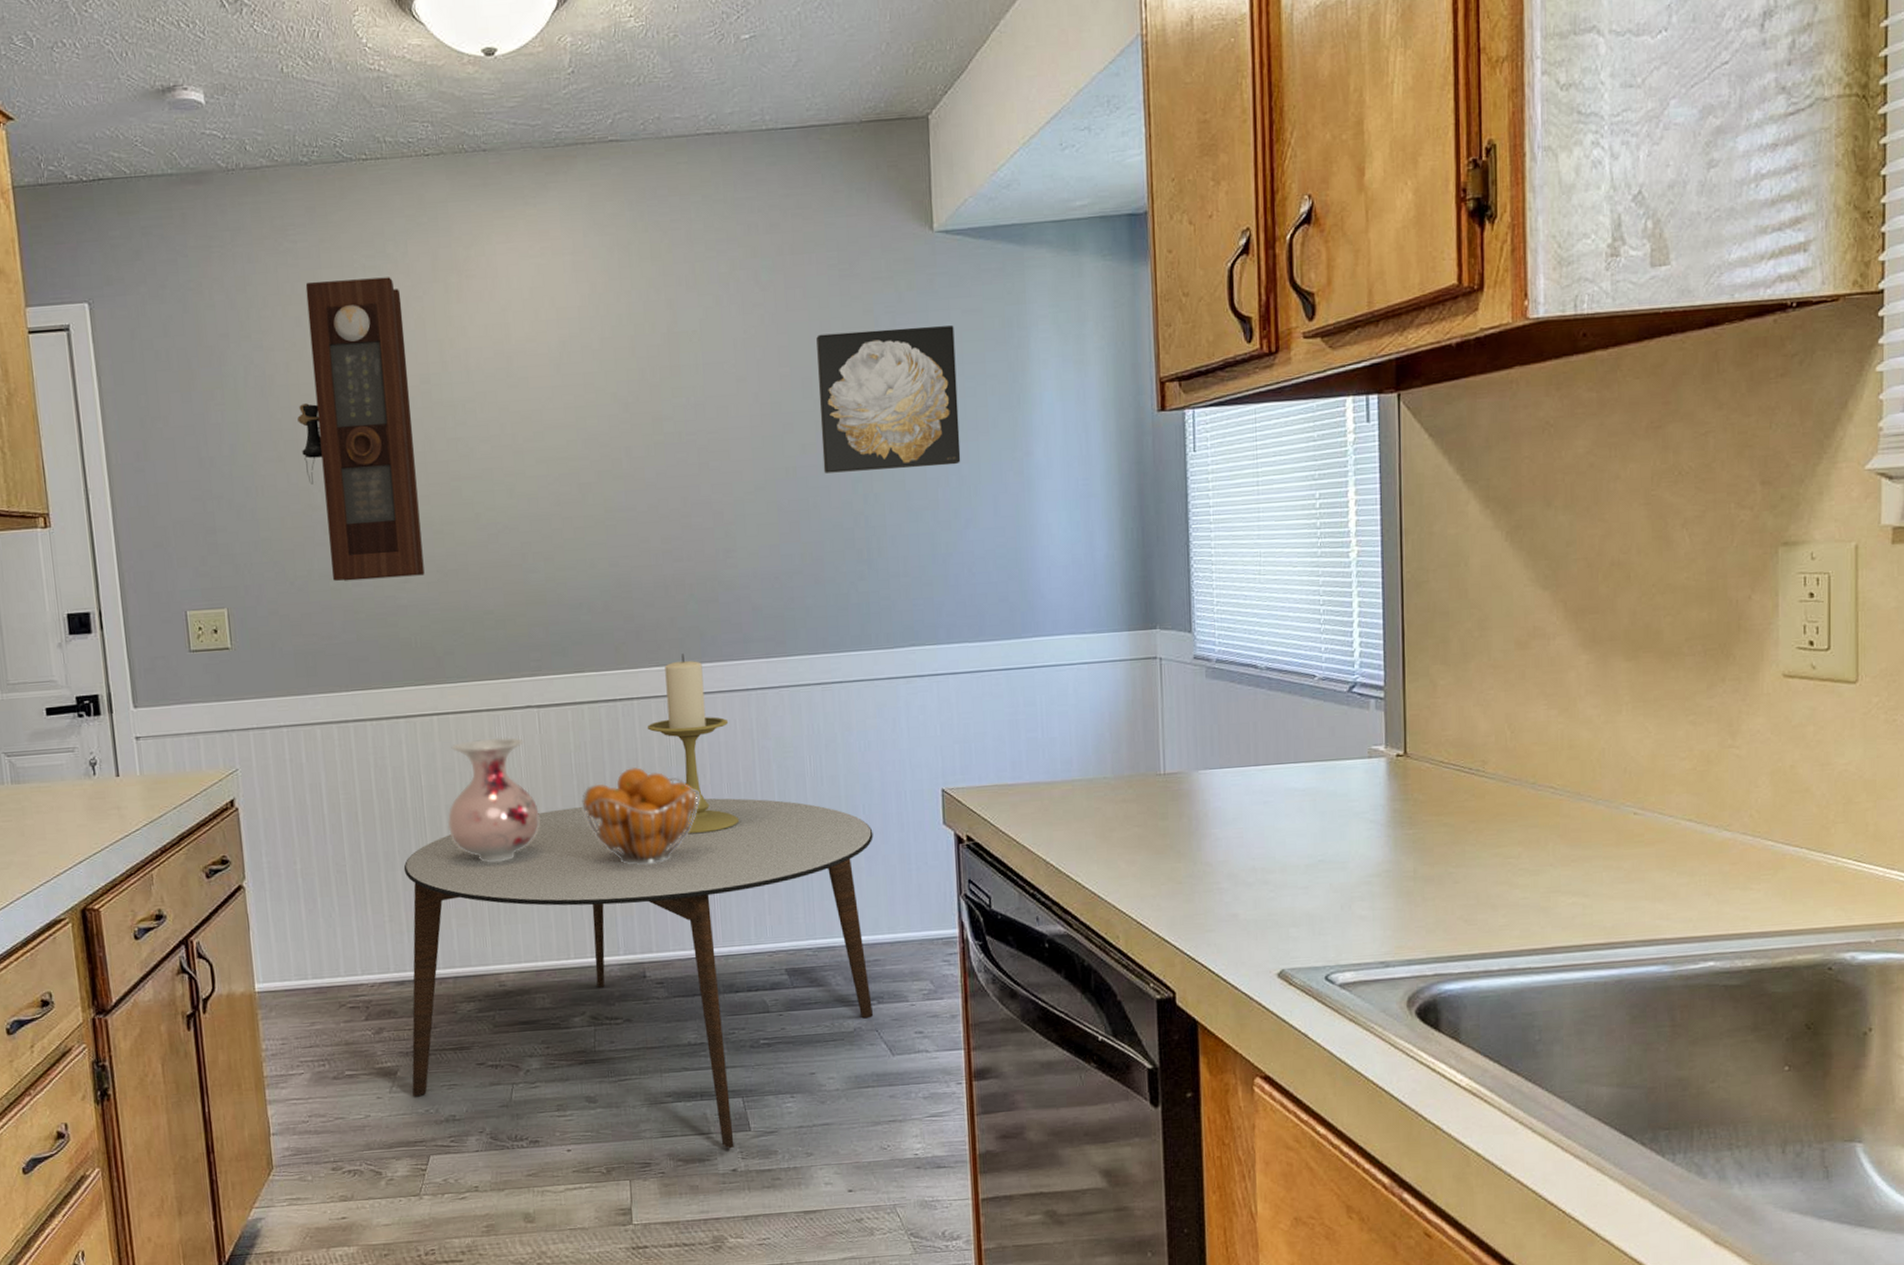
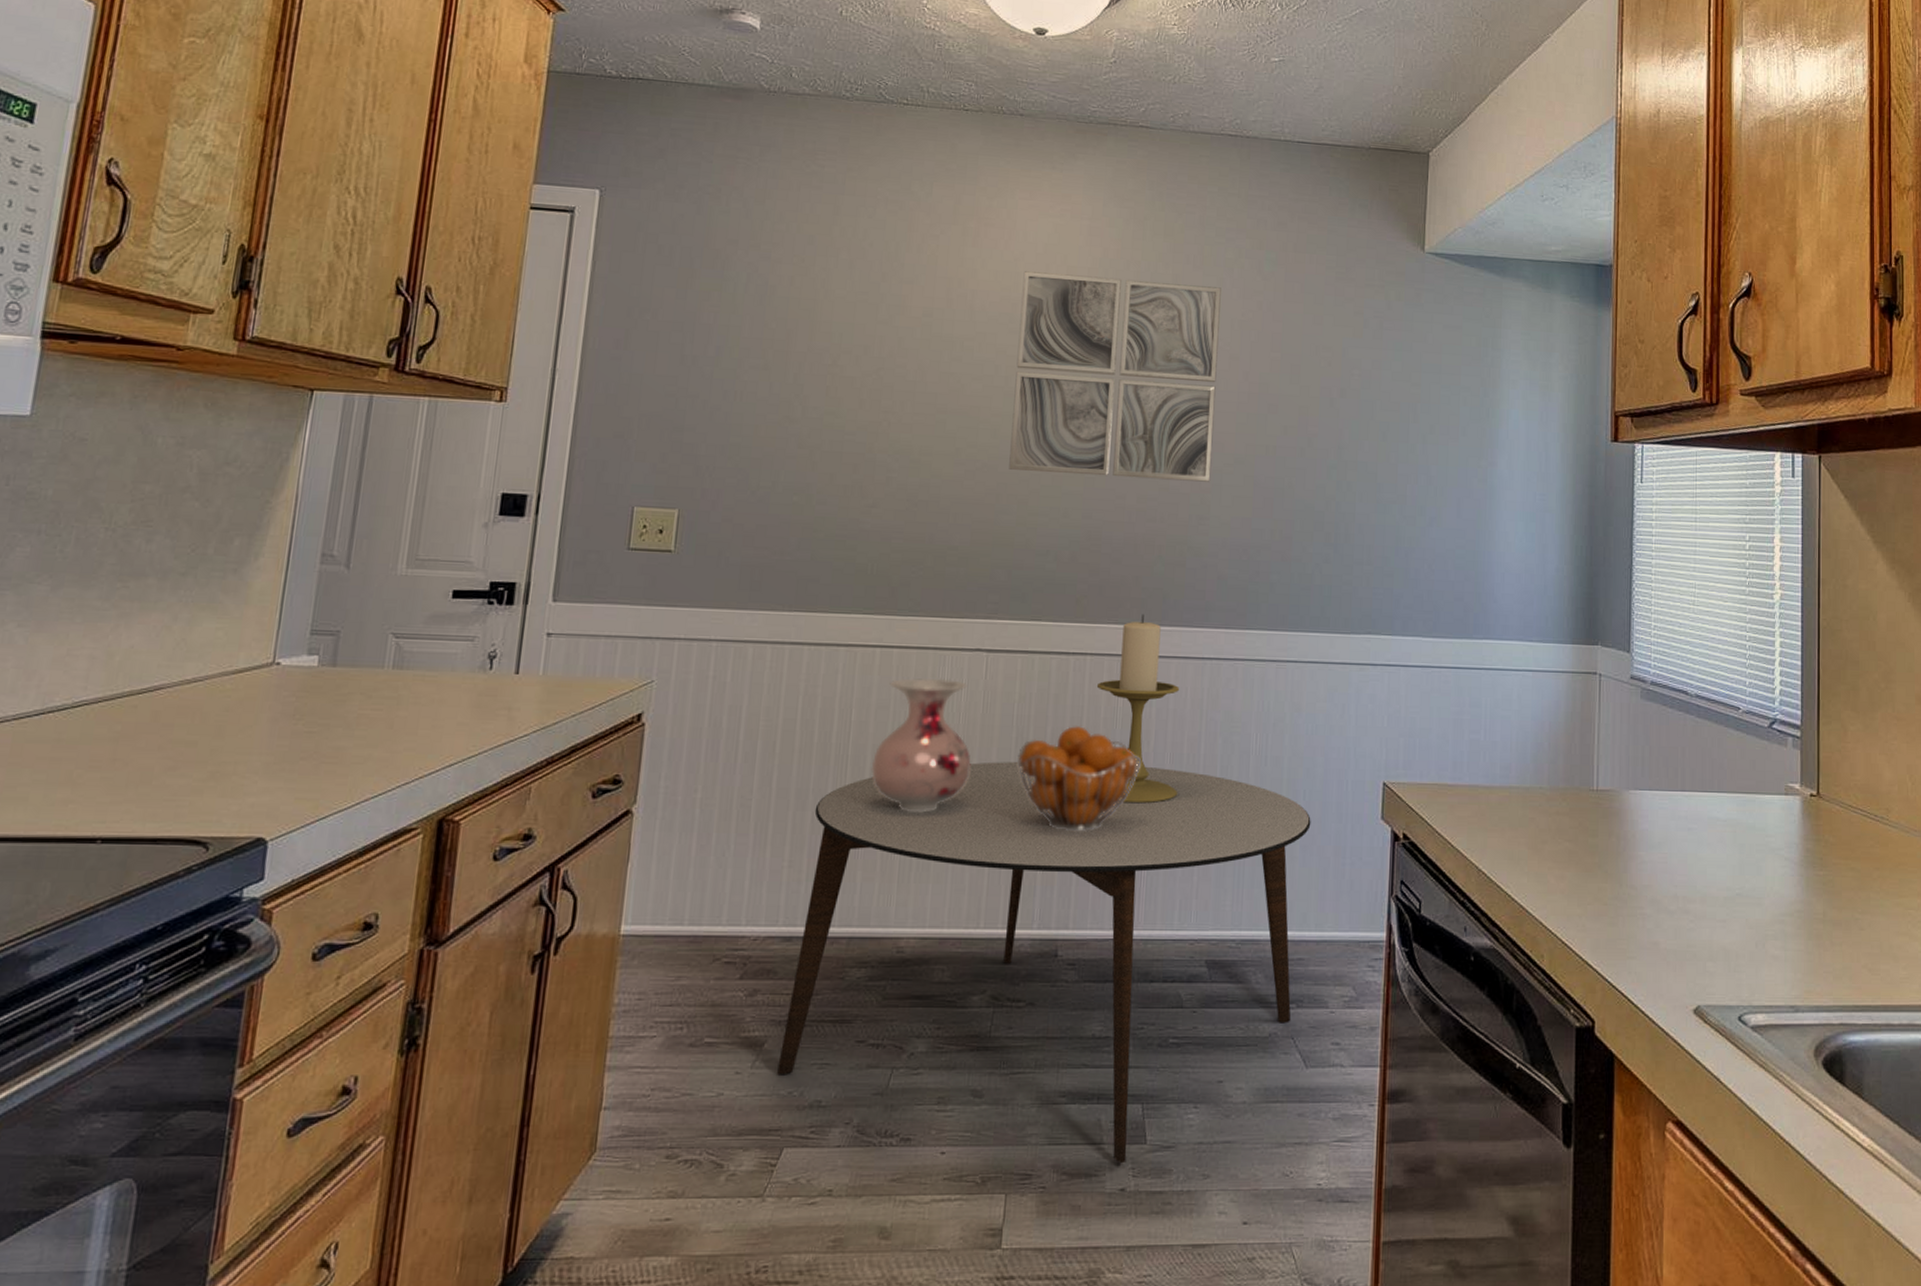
pendulum clock: present [297,277,425,581] -> none [790,205,918,502]
wall art: none [513,306,733,528] -> present [1009,271,1221,482]
wall art: present [816,325,961,473] -> none [1302,327,1435,465]

